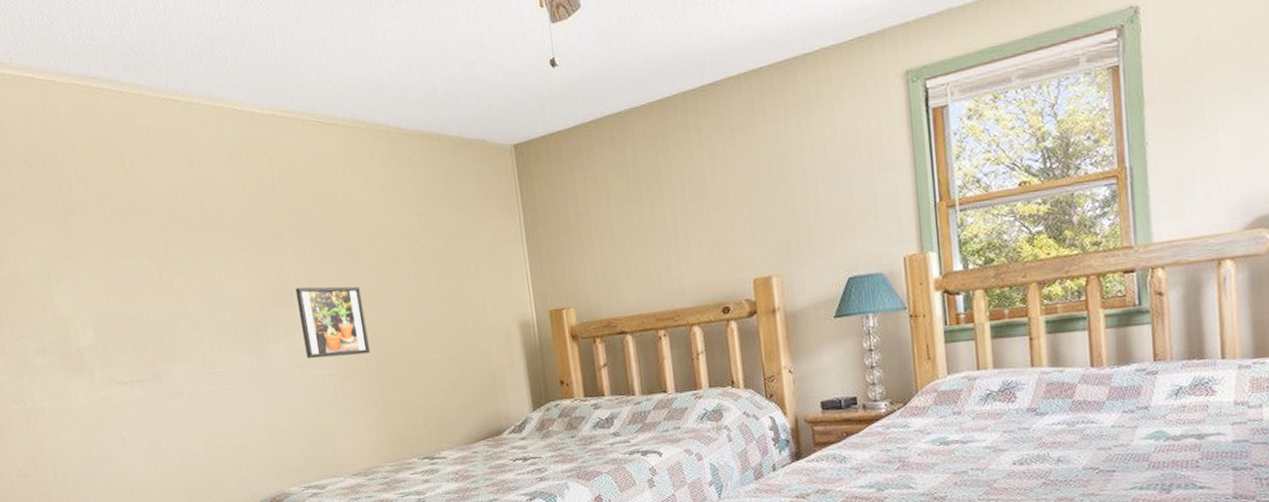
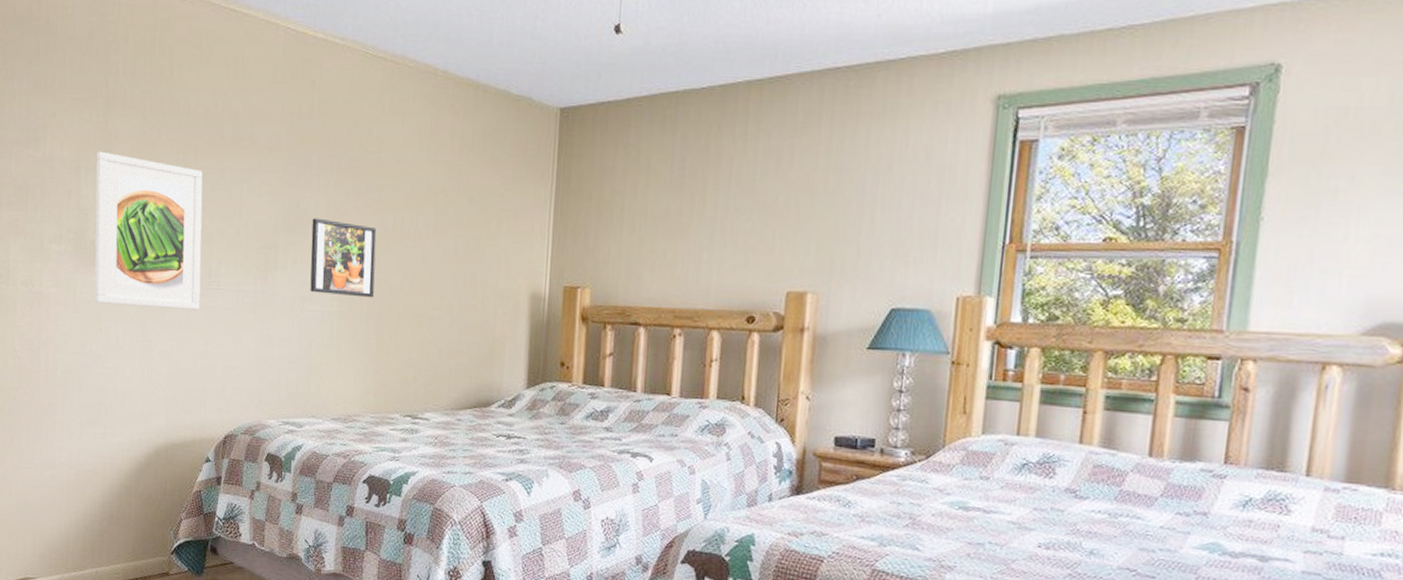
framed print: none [64,259,201,408] -> present [94,151,203,310]

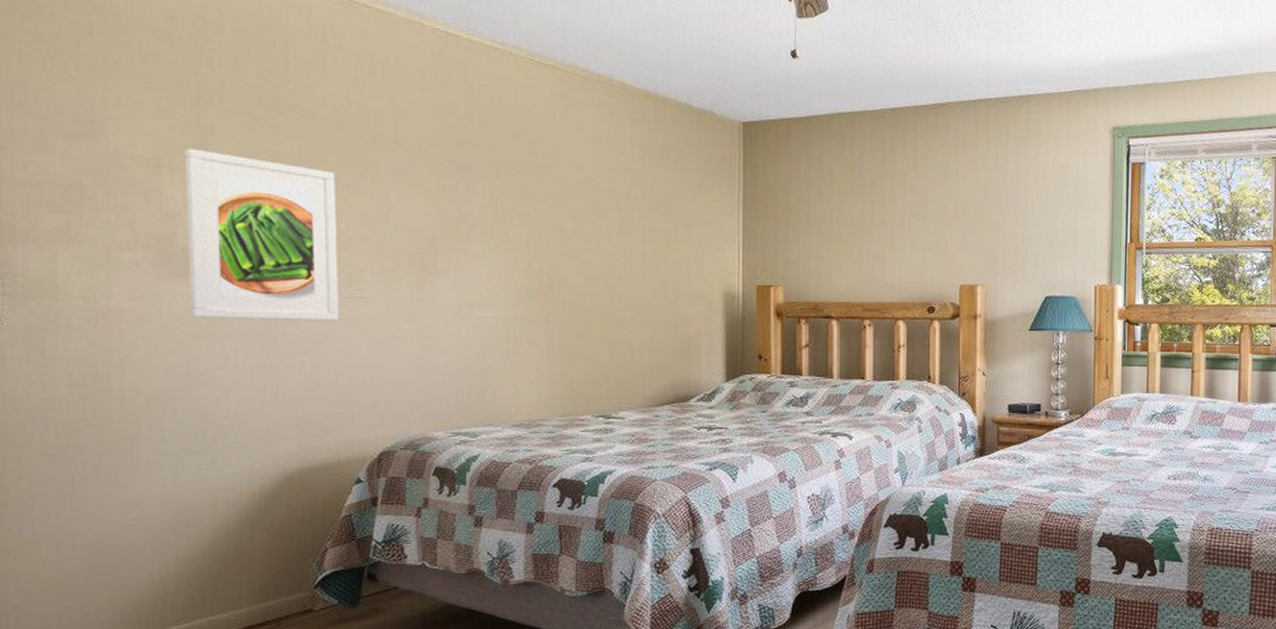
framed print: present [310,218,377,298] -> none [477,222,554,302]

